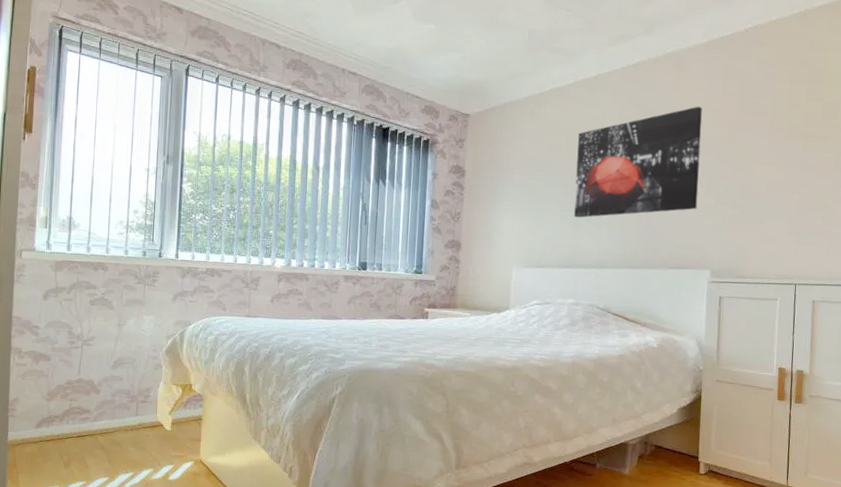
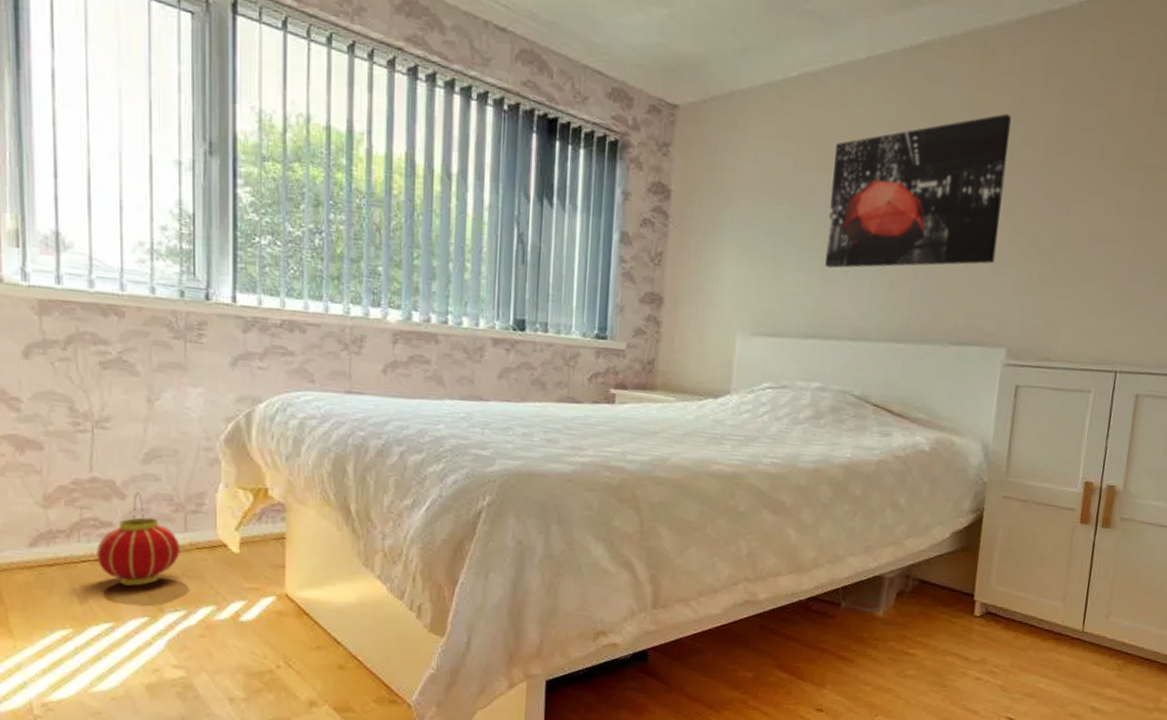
lantern: none [78,388,133,455] -> present [97,491,181,586]

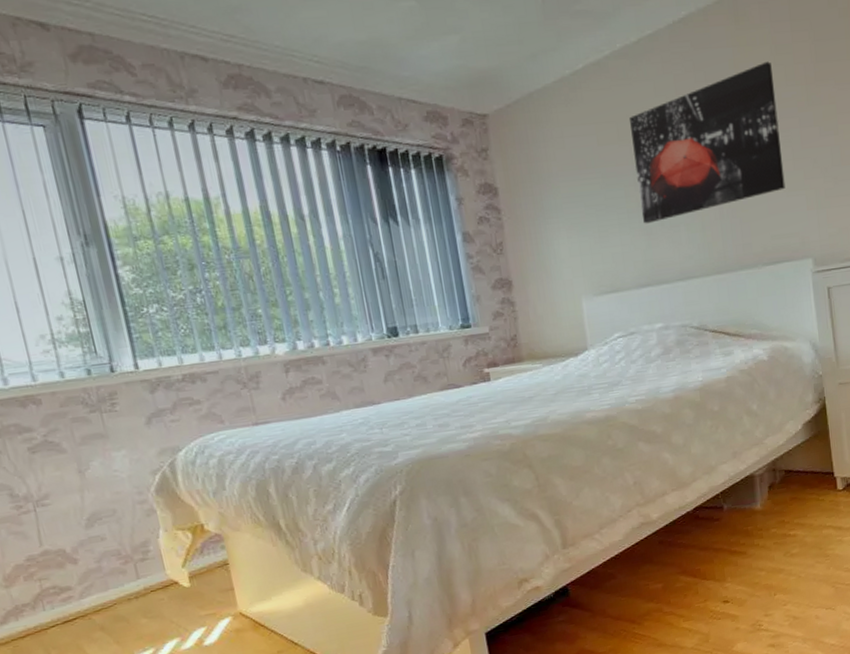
lantern: present [97,491,181,586] -> none [61,554,138,639]

